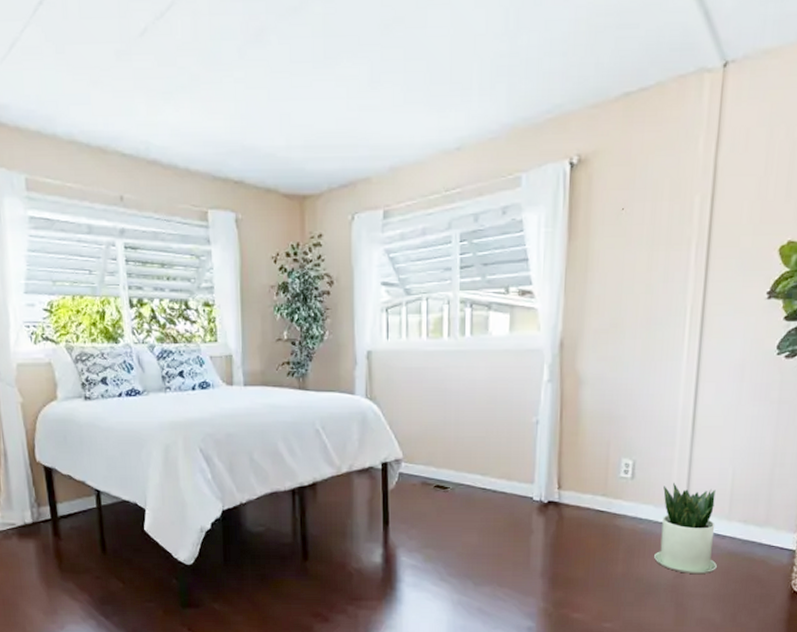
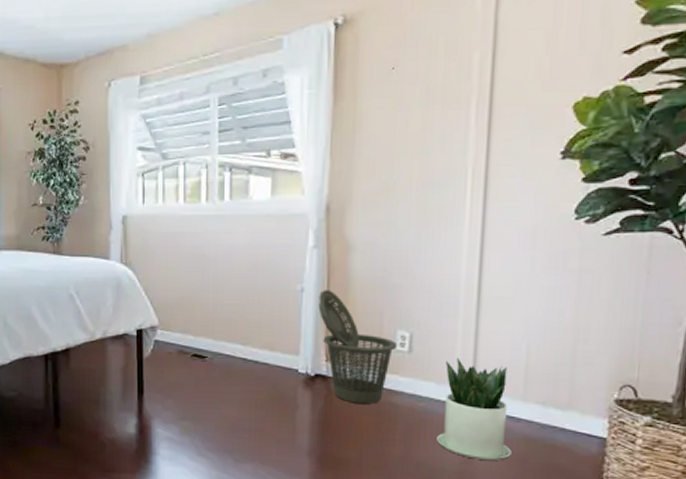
laundry basket: none [552,422,622,527] -> present [318,290,398,404]

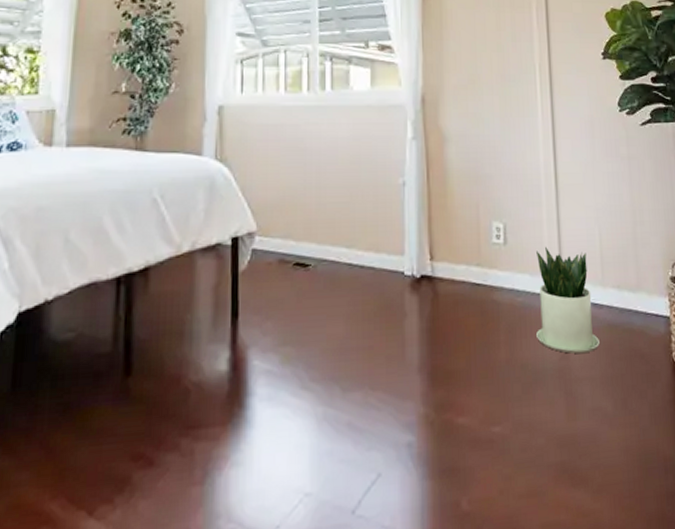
laundry basket: present [318,290,398,404] -> none [420,183,494,305]

